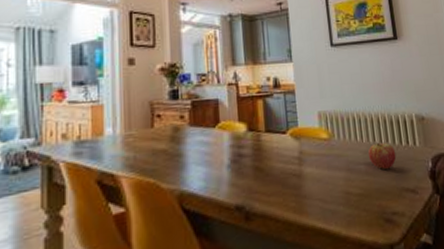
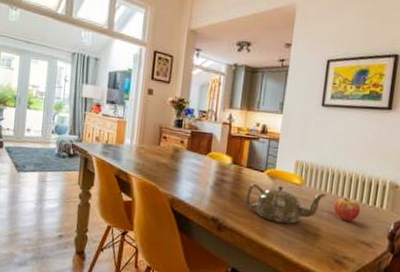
teapot: none [272,143,359,192] -> present [246,184,327,224]

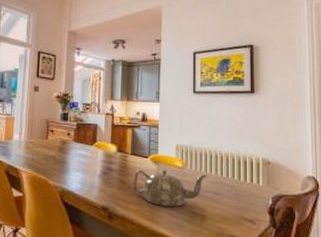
fruit: present [333,197,361,222] -> none [214,177,240,200]

